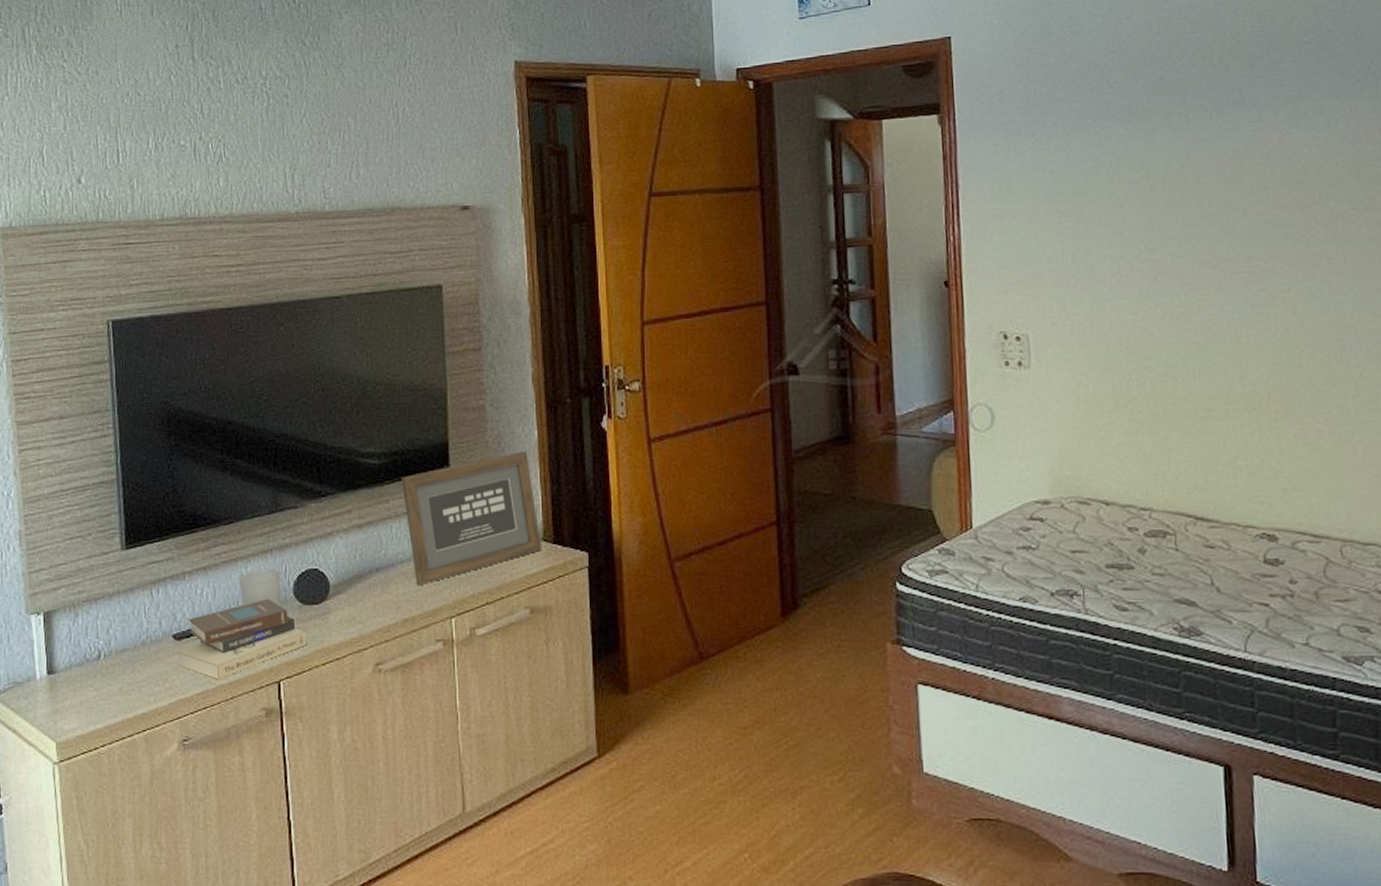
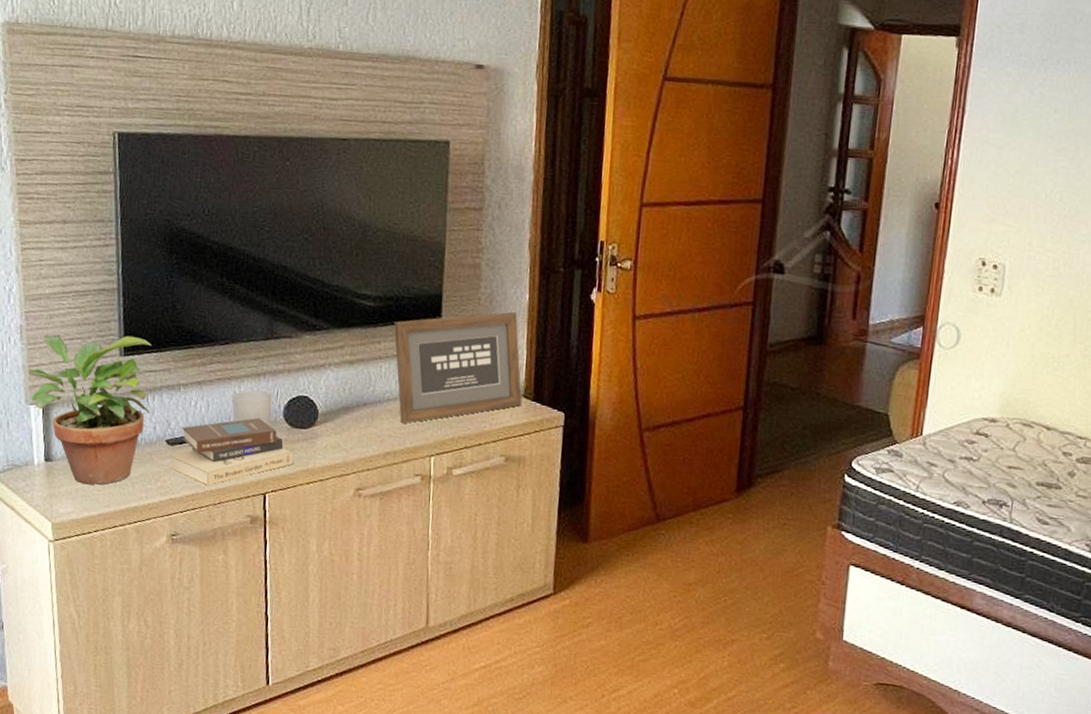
potted plant: none [27,527,155,695] -> present [27,335,152,485]

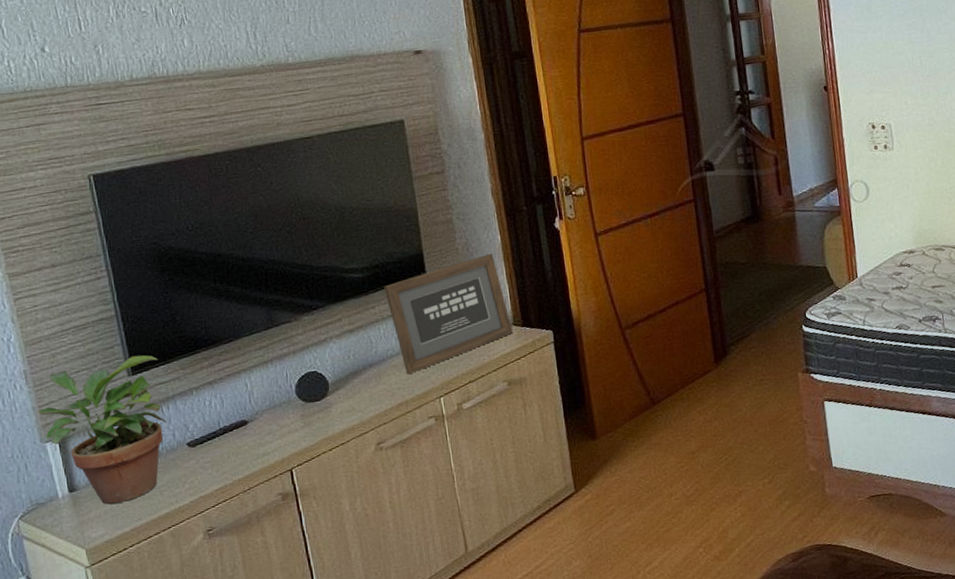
books: present [170,417,294,486] -> none [194,401,313,476]
candle holder: present [231,390,273,427] -> none [243,375,286,410]

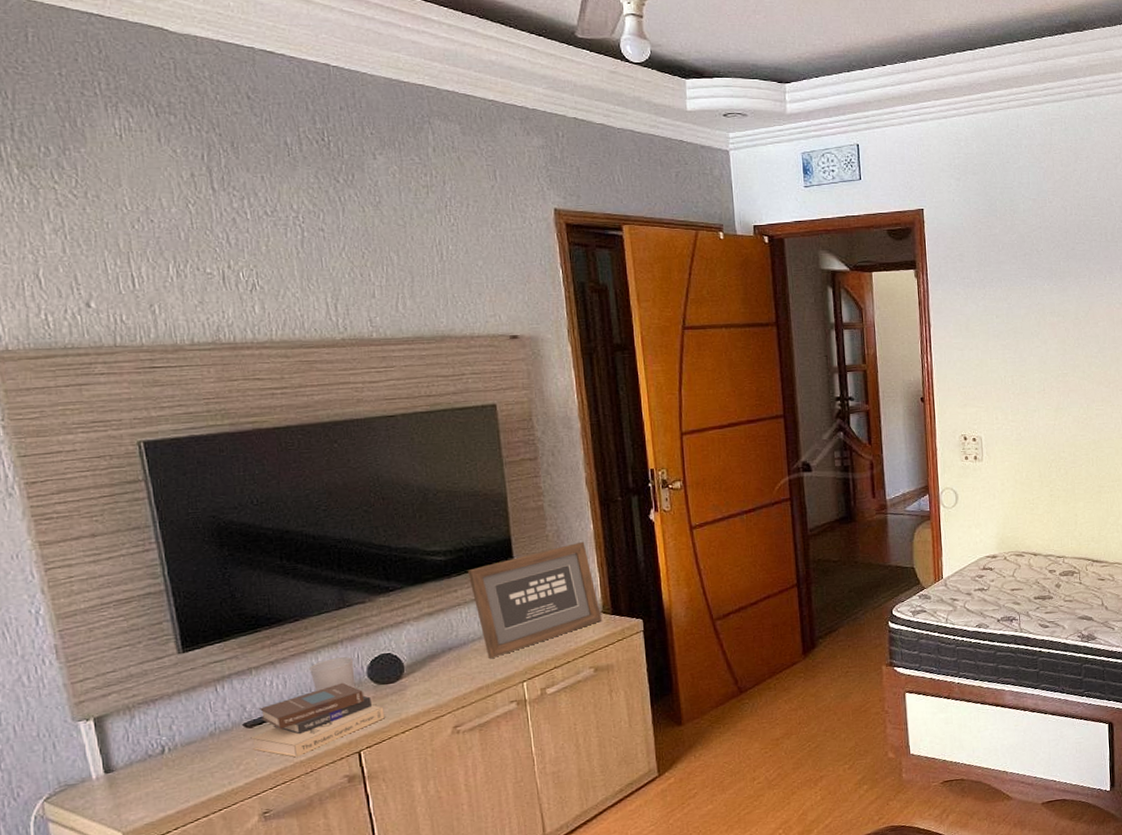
potted plant: present [37,355,167,505] -> none [69,632,221,787]
books: none [194,401,313,476] -> present [250,682,385,758]
candle holder: none [243,375,286,410] -> present [309,657,356,691]

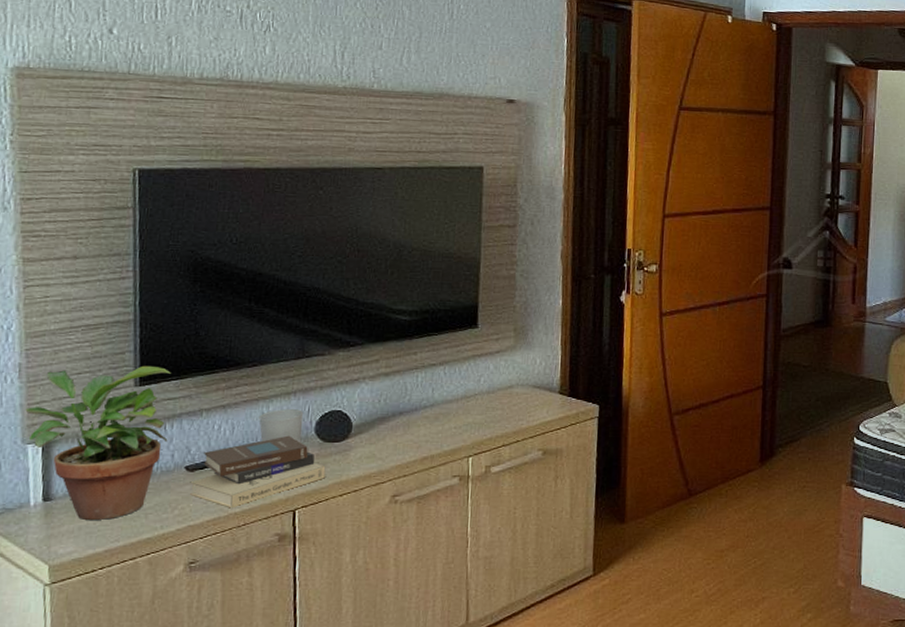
potted plant: none [69,632,221,787] -> present [25,365,171,521]
picture frame: present [468,541,602,658] -> none [430,316,558,428]

